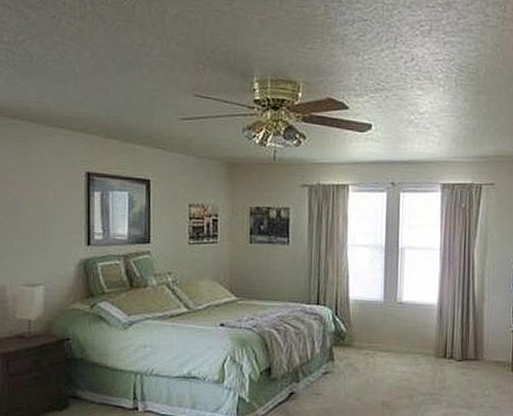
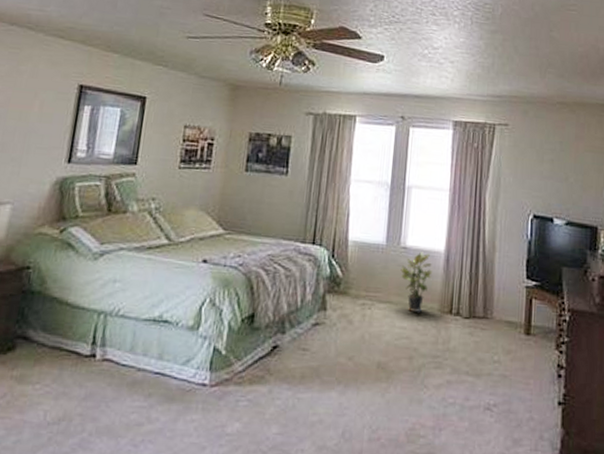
potted plant: none [398,306,427,358] -> present [400,252,433,312]

